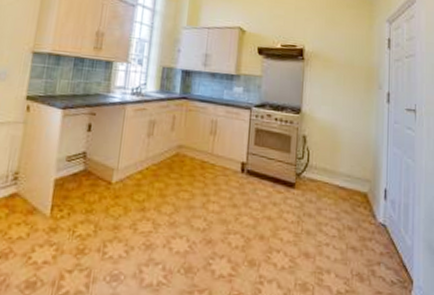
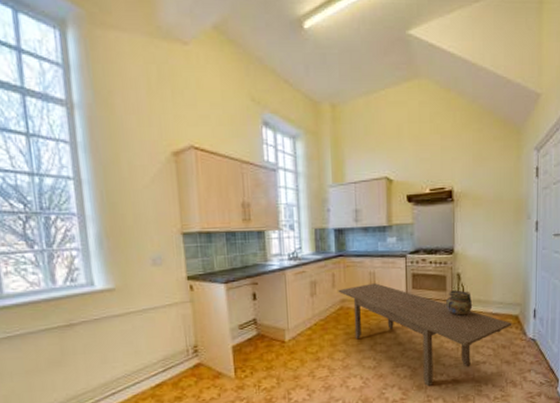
dining table: none [176,132,360,265] -> present [338,283,512,387]
ceramic pot: none [288,153,318,184] -> present [445,290,473,316]

